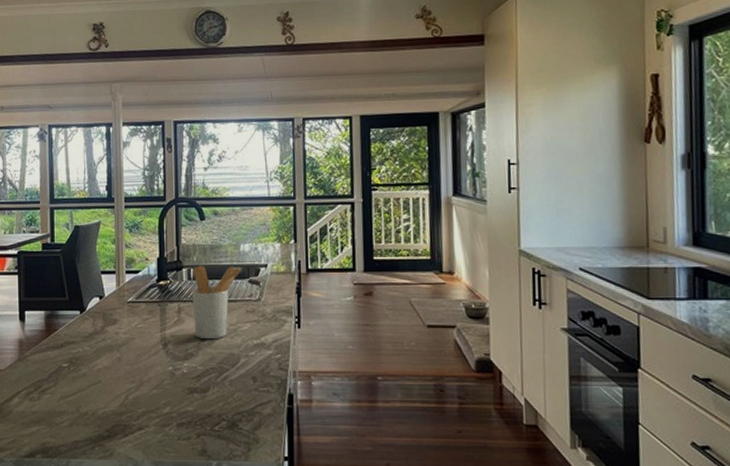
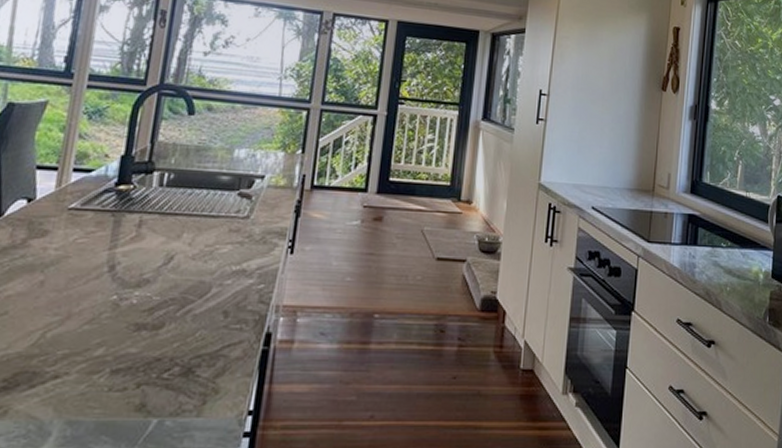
utensil holder: present [192,265,241,340] -> none [156,169,231,263]

